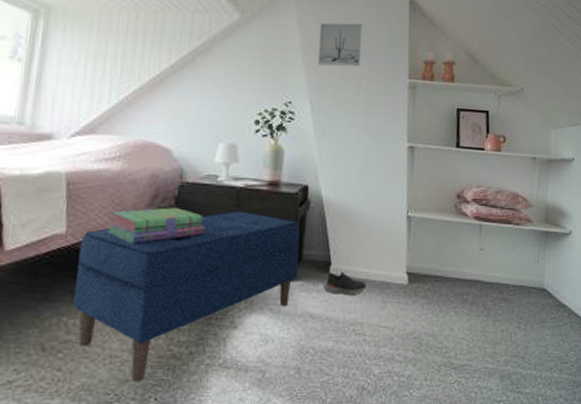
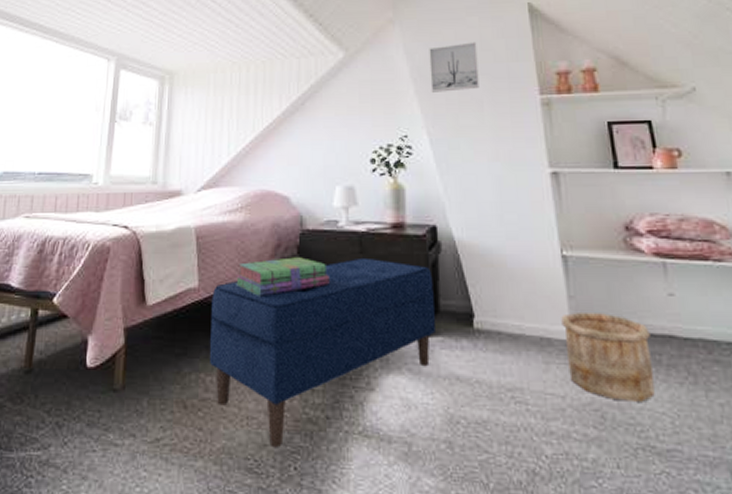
shoe: present [323,271,366,294] -> none [468,324,521,353]
wooden bucket: none [399,262,463,330] -> present [561,313,655,402]

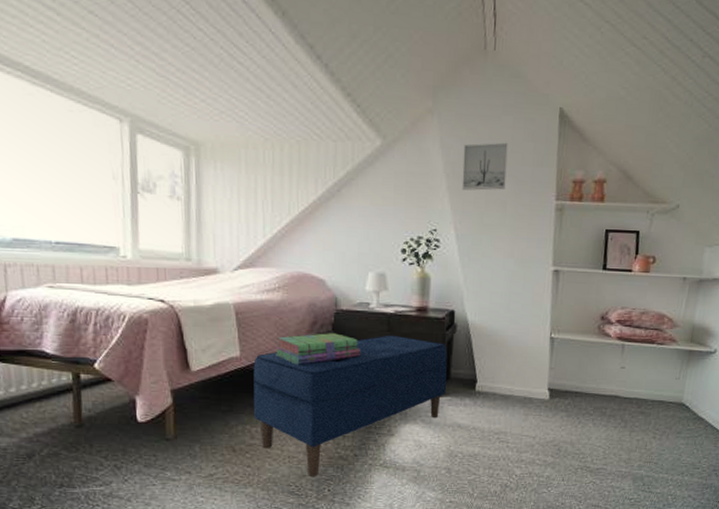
wooden bucket: present [561,313,655,402] -> none [541,380,602,439]

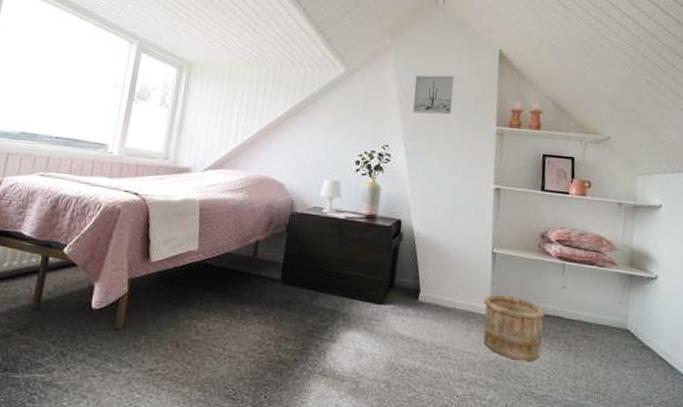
bench: present [253,335,448,476] -> none [202,239,393,380]
stack of books: present [276,333,360,365] -> none [231,233,310,263]
wooden bucket: none [541,380,602,439] -> present [483,295,545,362]

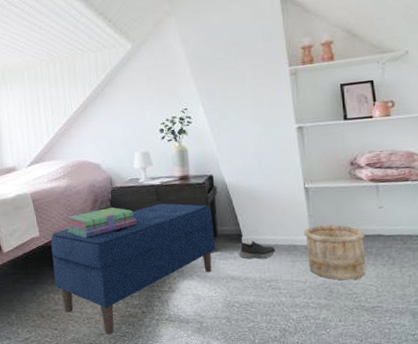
bench: none [202,239,393,380] -> present [50,203,215,334]
stack of books: none [231,233,310,263] -> present [67,207,137,238]
wall art: present [412,75,454,115] -> none [200,26,242,72]
shoe: none [412,299,452,321] -> present [238,240,276,259]

